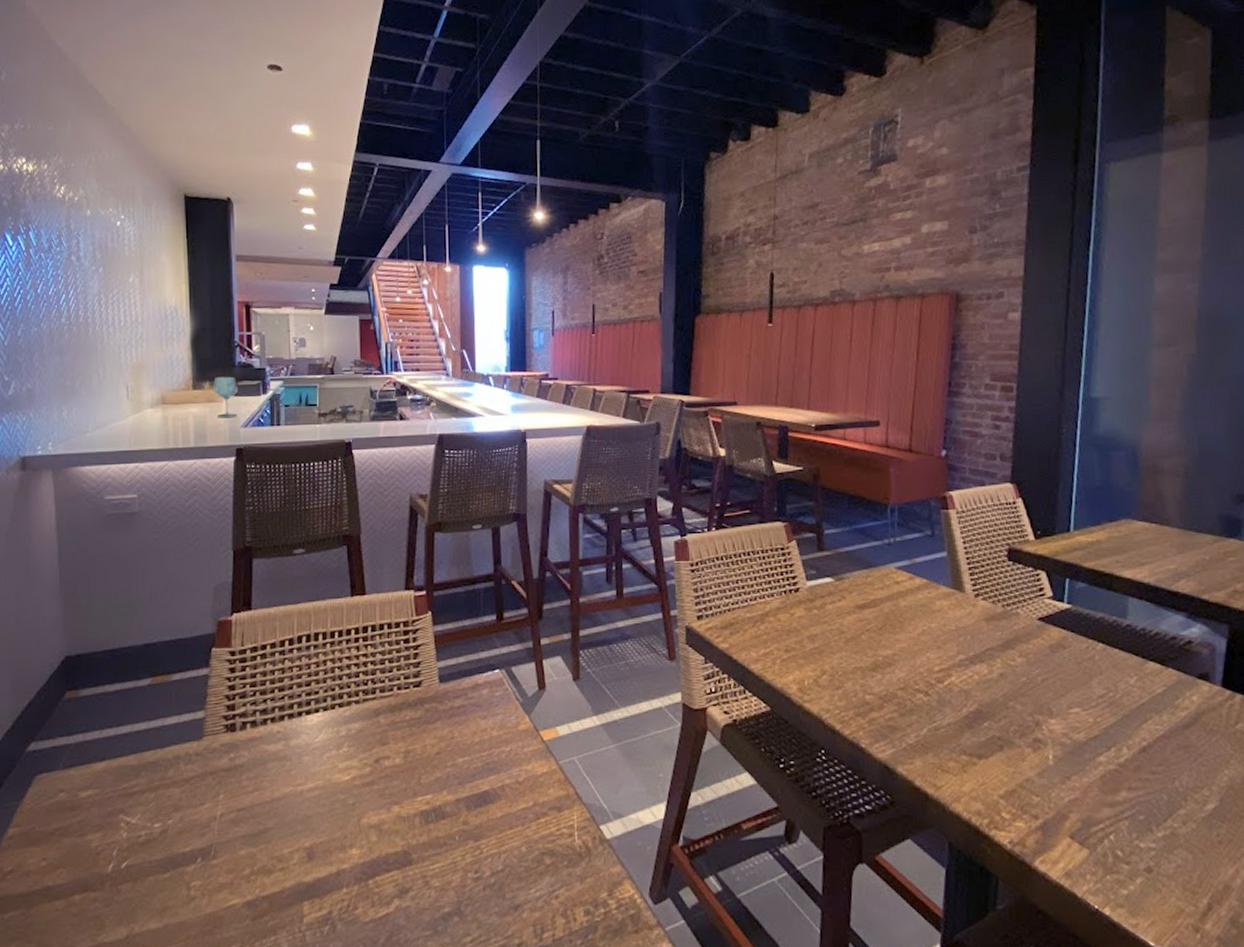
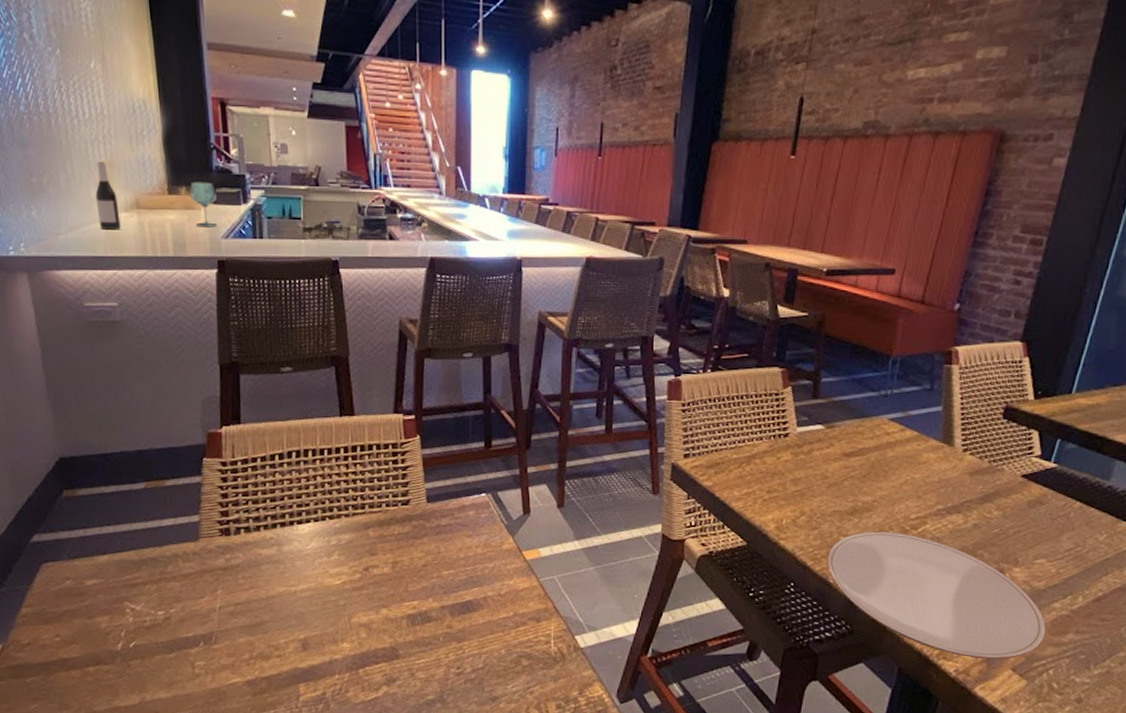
wine bottle: none [124,363,146,426] -> present [95,161,121,230]
plate: none [855,687,1096,827] -> present [827,531,1046,660]

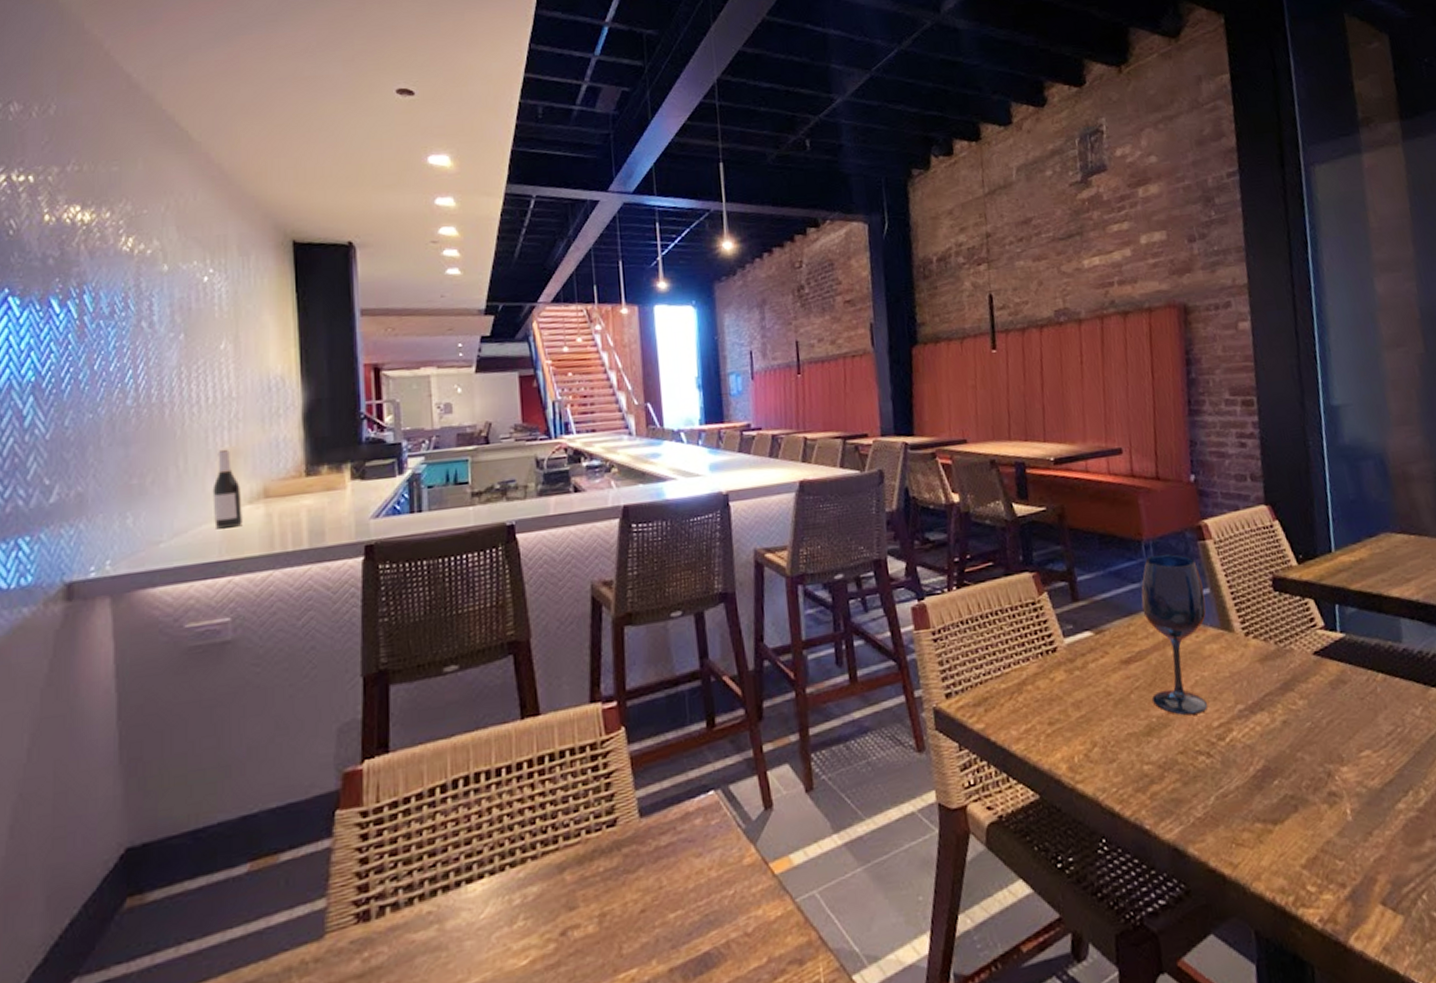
wine glass: present [189,181,218,228] -> none [332,456,367,509]
plate: present [827,531,1046,660] -> none [1135,747,1402,899]
wineglass: none [863,370,938,506] -> present [1141,554,1209,716]

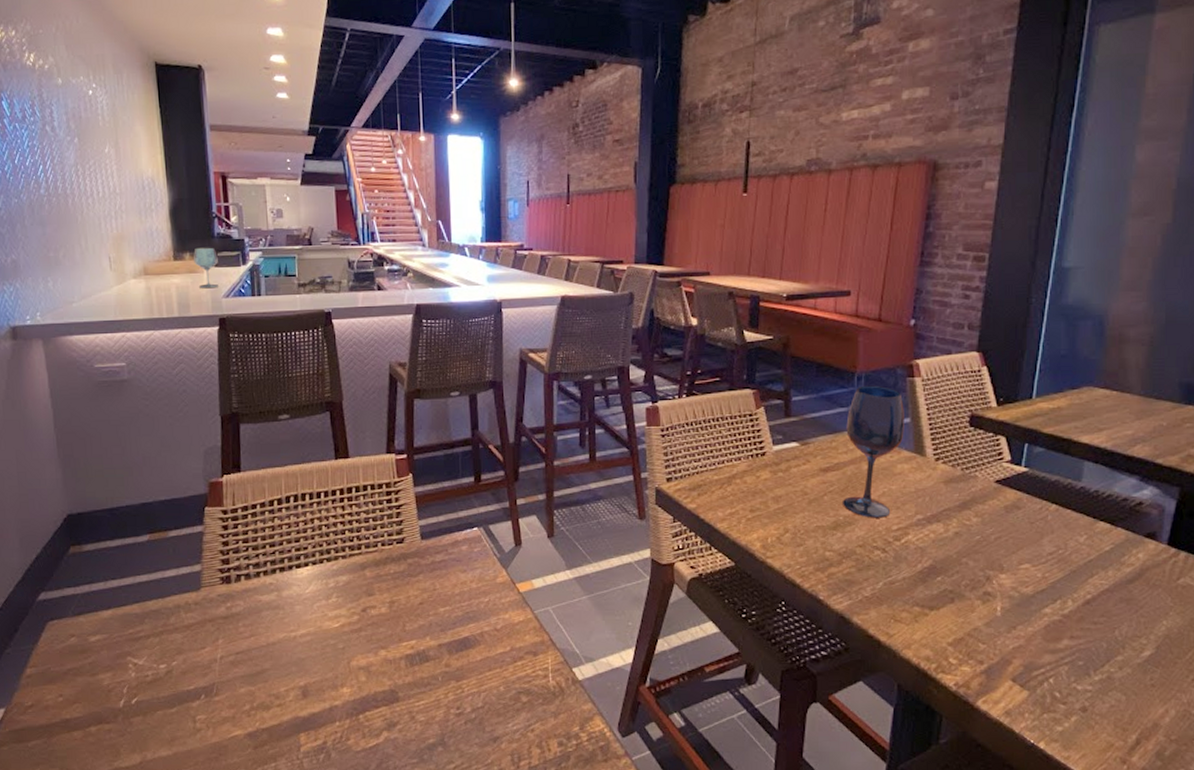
wine bottle: present [212,449,242,529] -> none [107,234,130,296]
wine glass: none [332,456,367,509] -> present [193,247,219,289]

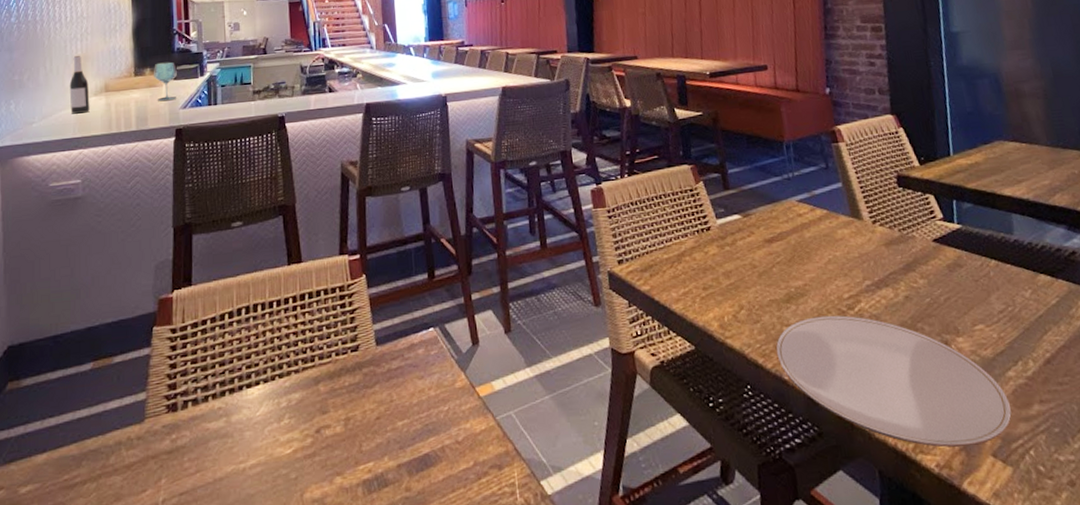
wine bottle: none [107,234,130,296] -> present [69,55,90,114]
plate: none [815,544,1039,671] -> present [776,315,1012,448]
wineglass: present [843,385,904,518] -> none [782,153,840,288]

